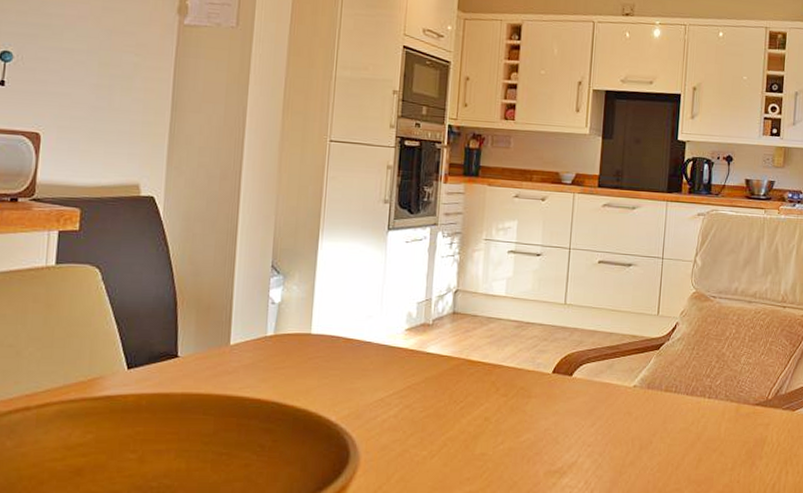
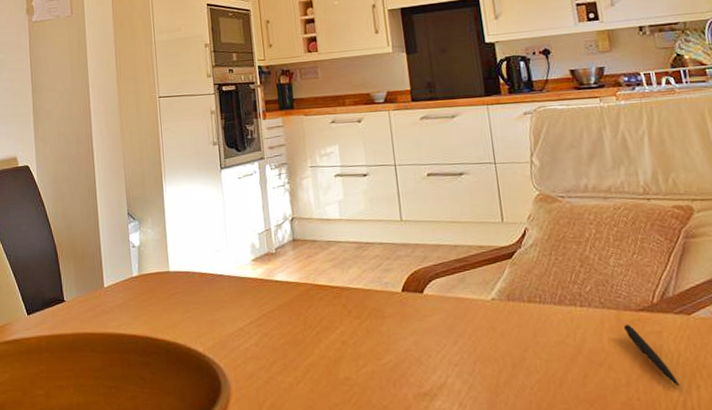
pen: none [739,417,774,472] -> present [623,325,680,387]

